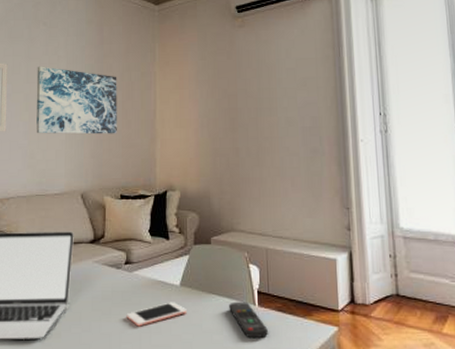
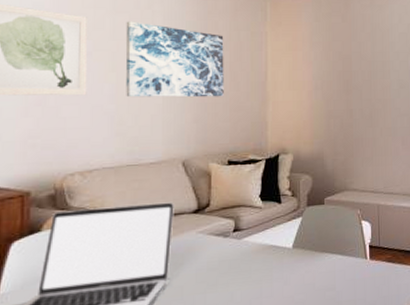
cell phone: present [126,302,187,327] -> none [235,264,299,294]
remote control: present [229,301,268,339] -> none [342,256,378,291]

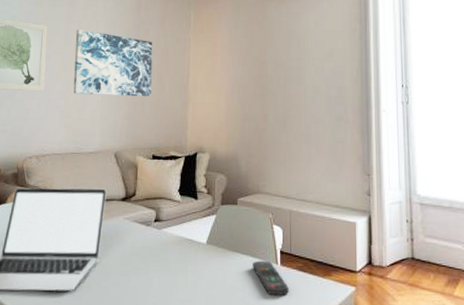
remote control: none [342,256,378,291] -> present [253,260,289,296]

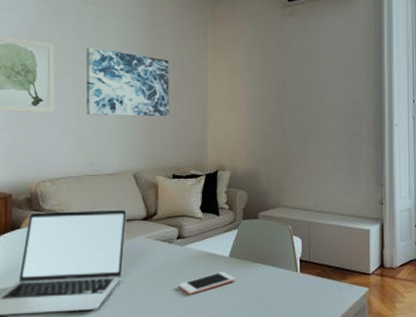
cell phone: none [154,259,212,282] -> present [178,272,235,295]
remote control: present [253,260,289,296] -> none [274,269,308,301]

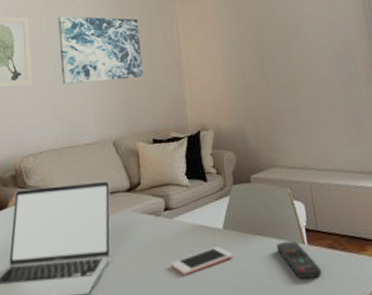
remote control: none [274,269,308,301] -> present [277,241,321,280]

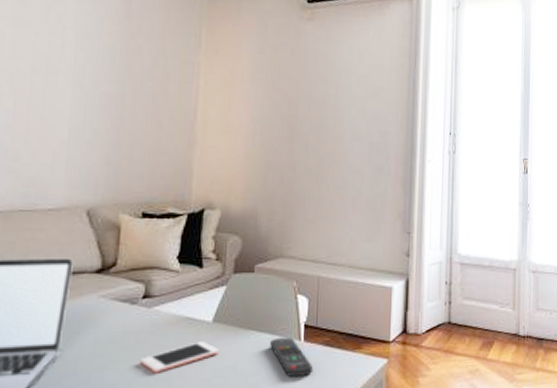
wall art: present [57,16,143,85] -> none [24,37,148,136]

